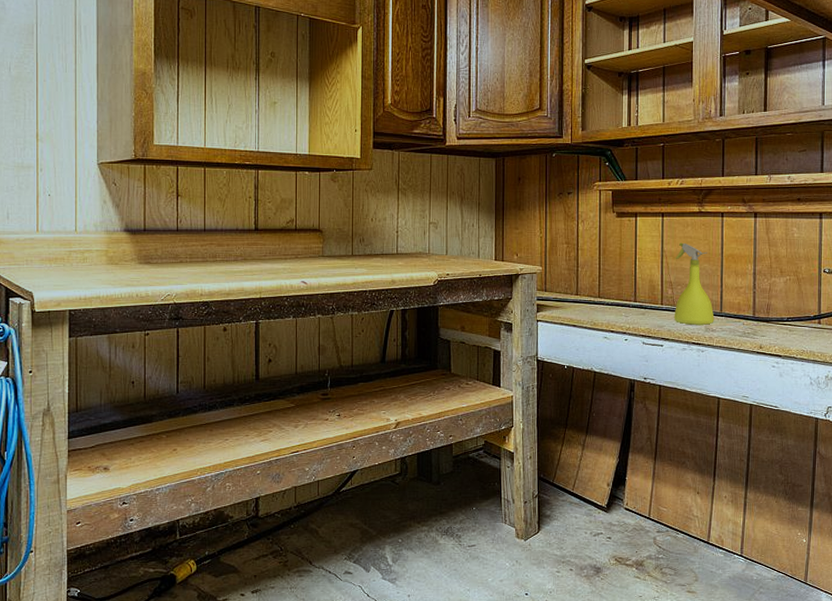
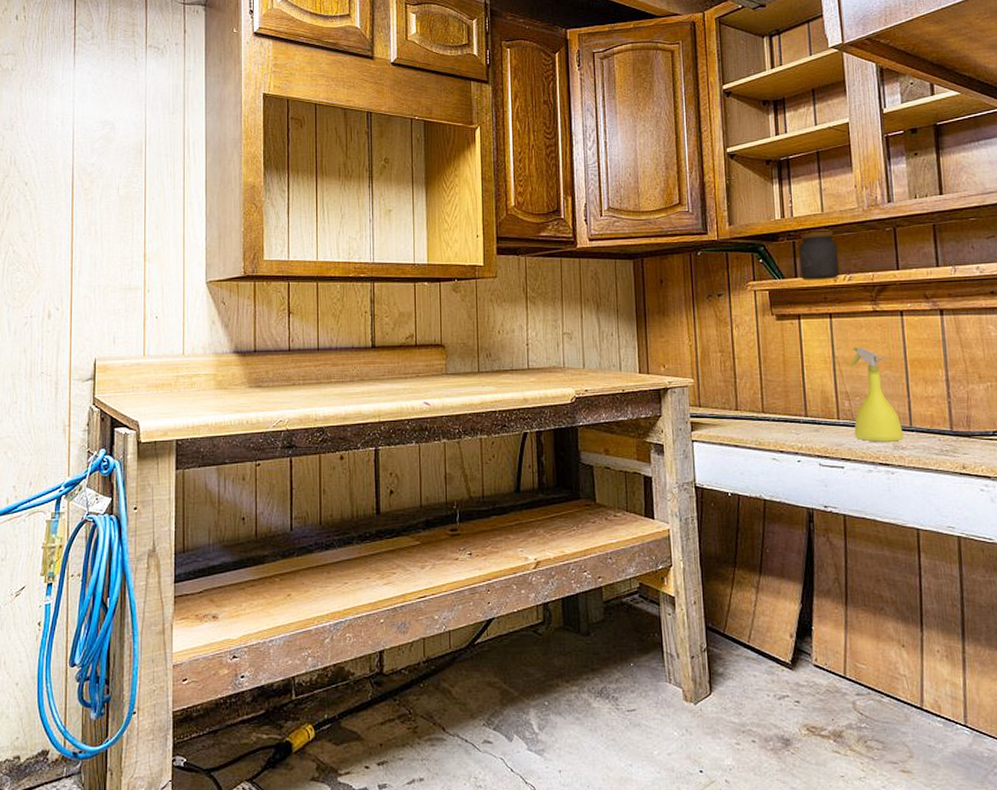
jar: none [640,138,674,183] -> present [799,229,839,280]

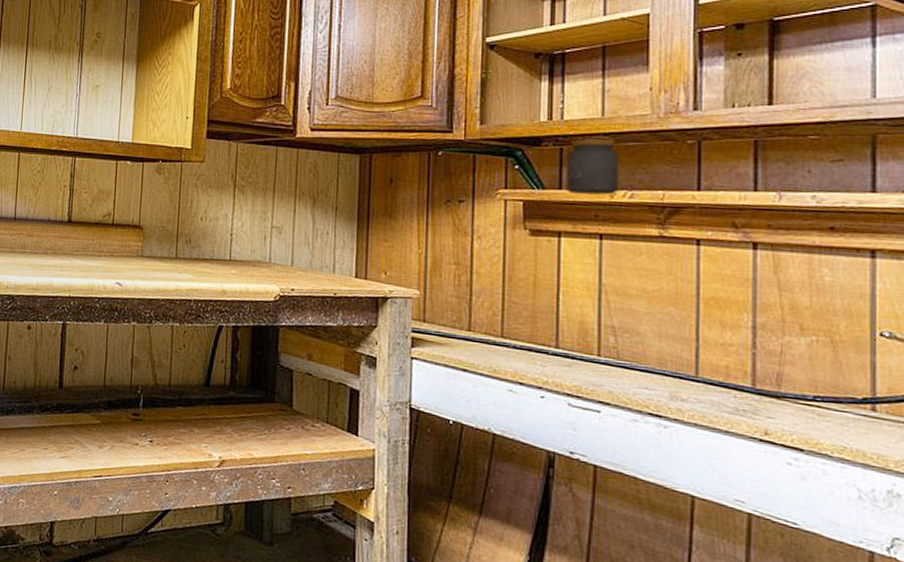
spray bottle: present [850,346,904,442] -> none [618,275,685,391]

